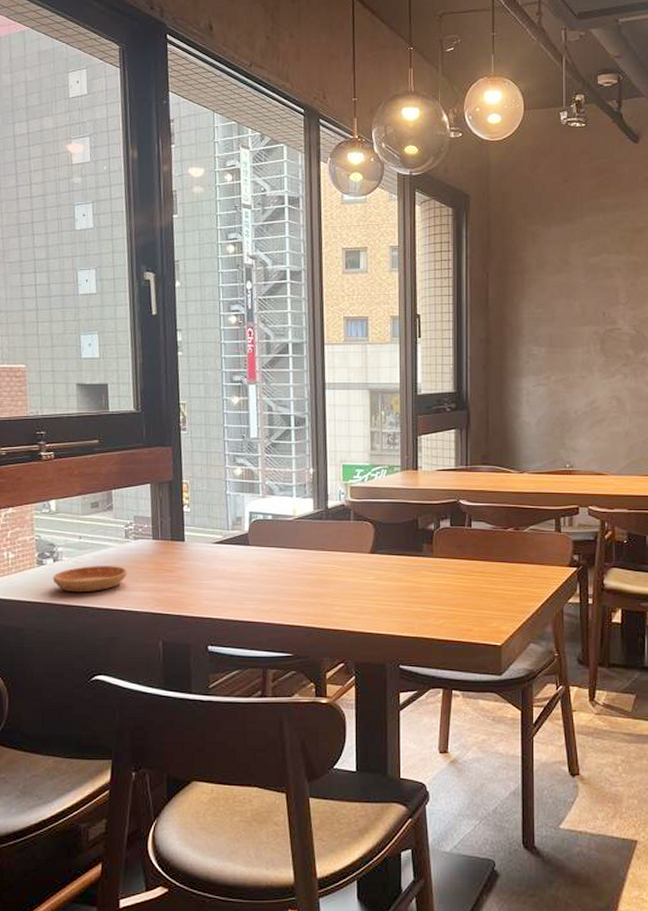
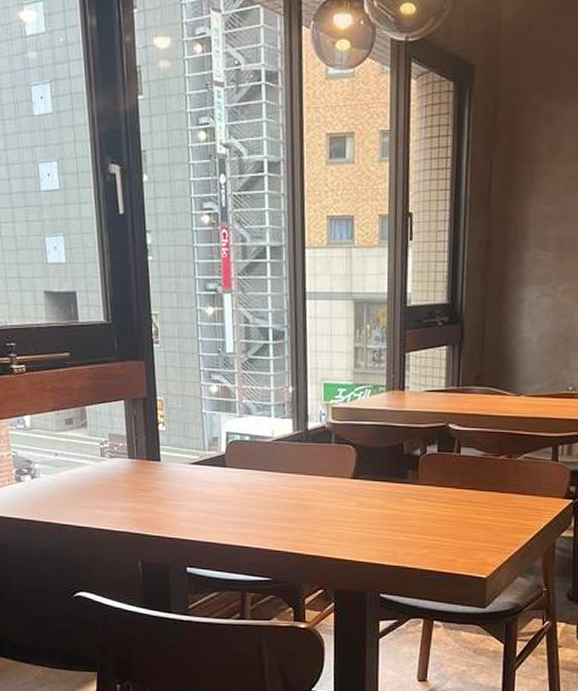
saucer: present [53,566,127,593] -> none [31,484,104,510]

